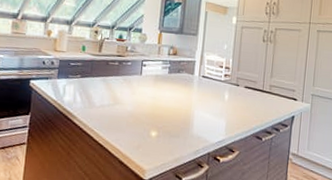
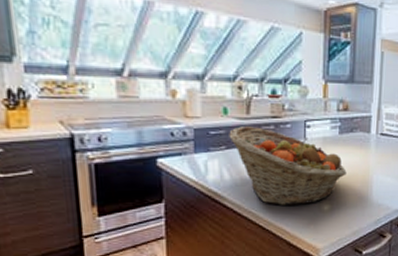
fruit basket: none [84,61,173,130] -> present [229,126,347,205]

